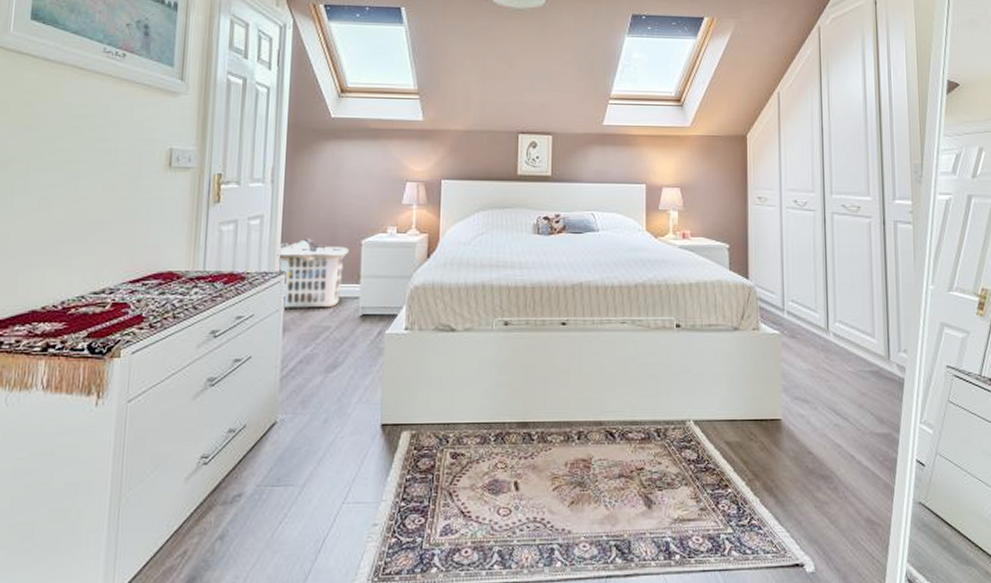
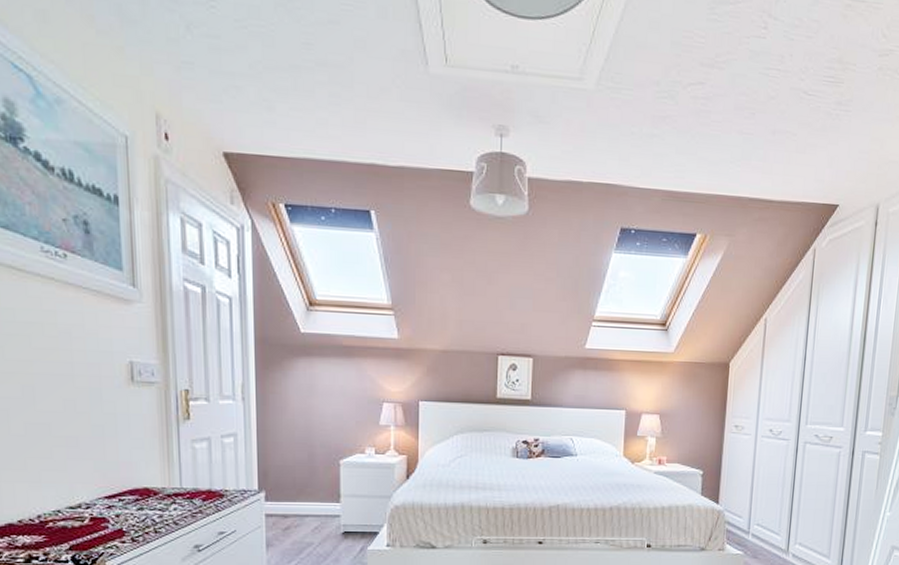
clothes hamper: present [277,237,349,308] -> none [254,456,327,525]

